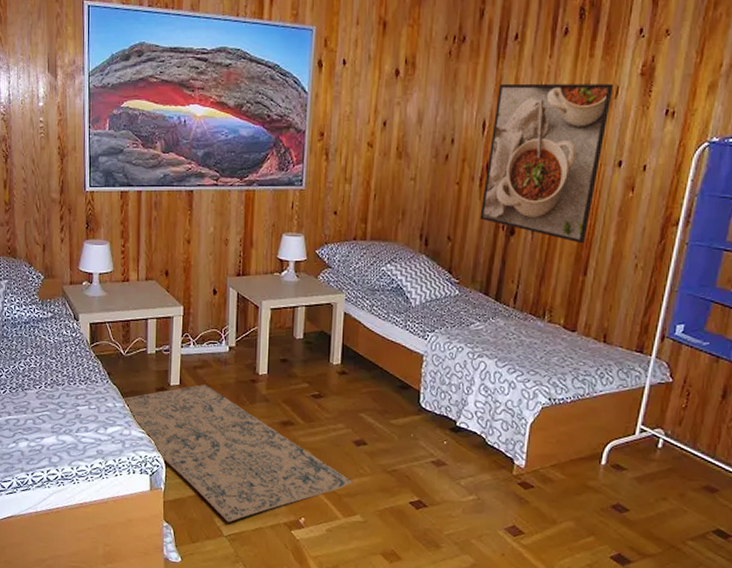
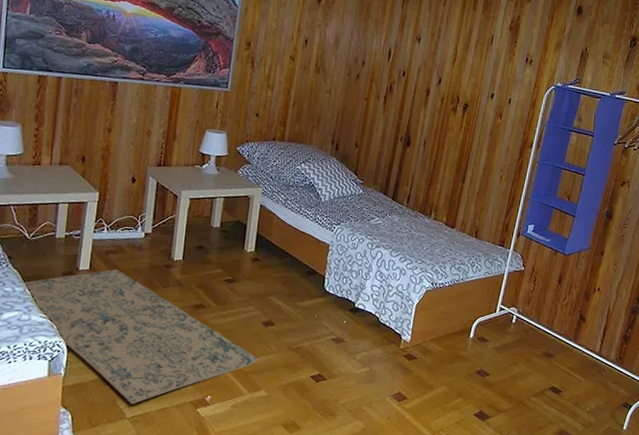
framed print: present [480,83,614,244] -> none [383,21,490,157]

